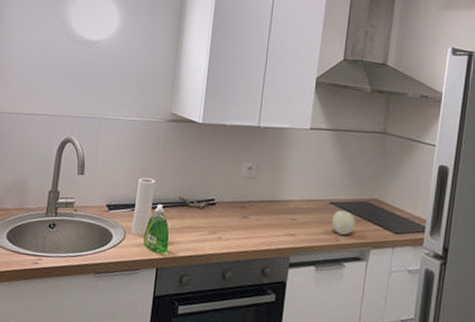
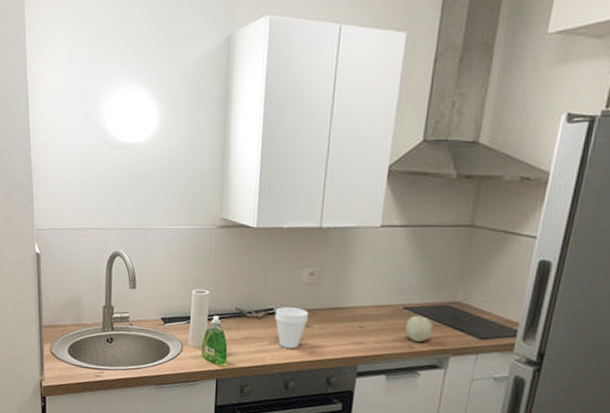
cup: none [215,198,247,239] -> present [274,307,309,349]

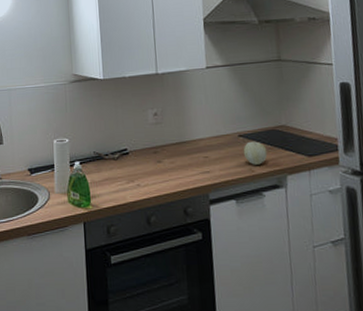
cup: present [274,307,309,349] -> none [129,146,159,185]

